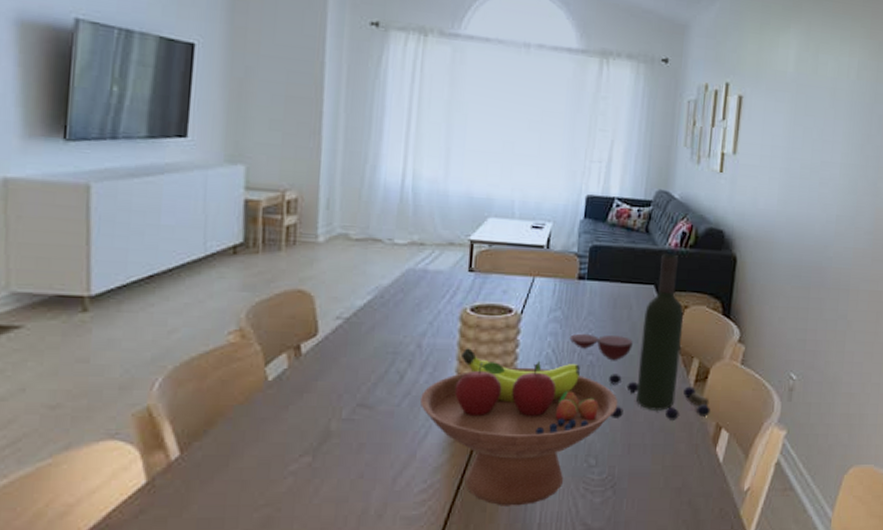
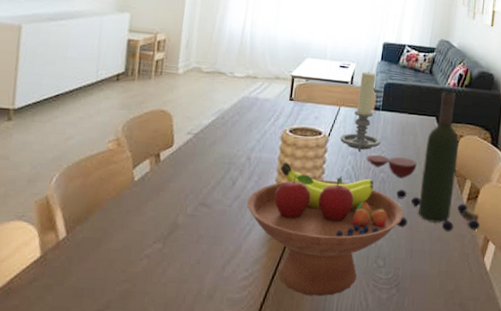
candle holder: none [536,231,588,331] -> present [340,71,381,152]

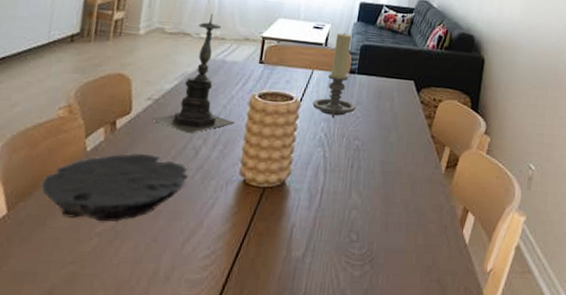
bowl: none [94,182,227,245] -> present [40,153,188,222]
candle holder: none [193,54,268,166] -> present [152,13,235,134]
fruit bowl: present [246,162,404,297] -> none [210,129,379,275]
wine bottle: present [366,91,480,232] -> none [340,54,459,202]

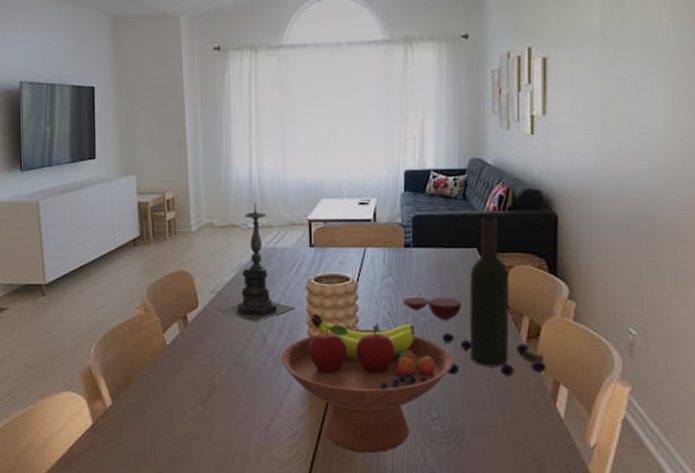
bowl: present [40,153,188,222] -> none [134,343,260,408]
fruit bowl: none [210,129,379,275] -> present [280,313,454,454]
candle holder: present [312,32,357,118] -> none [370,205,417,295]
wine bottle: none [340,54,459,202] -> present [402,217,546,376]

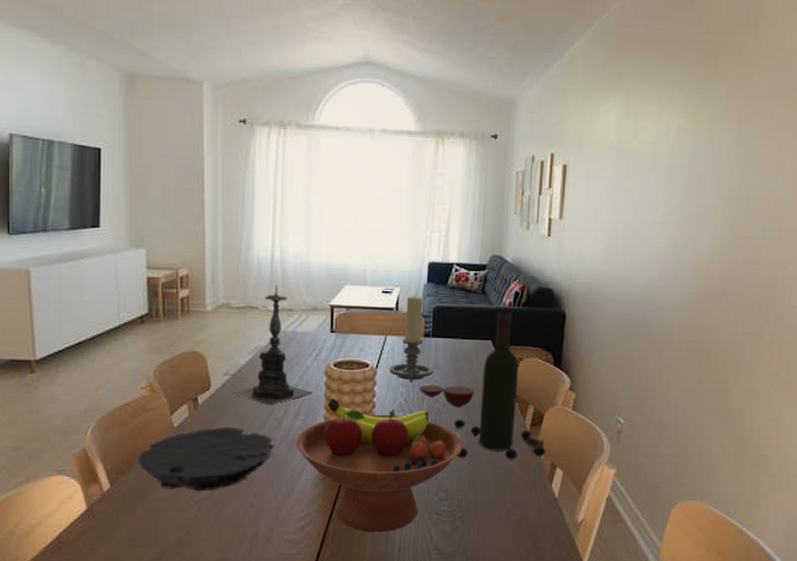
bowl: none [134,343,260,408] -> present [136,426,274,492]
candle holder: none [370,205,417,295] -> present [389,295,434,382]

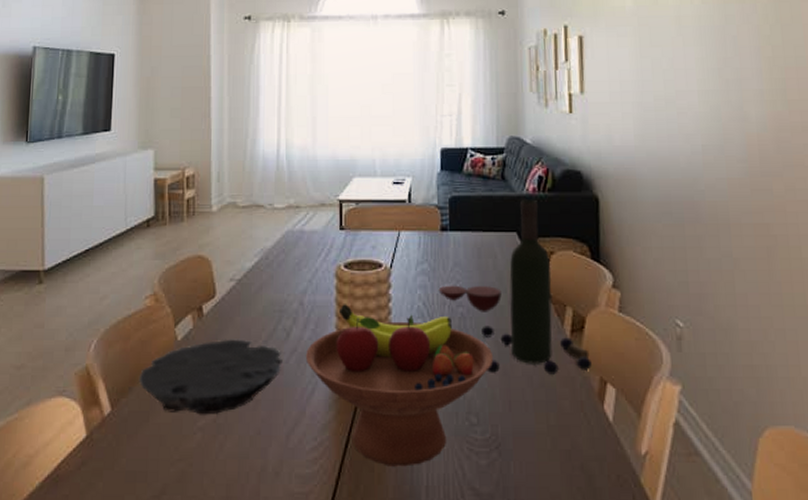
candle holder: present [232,285,313,406] -> none [238,180,323,314]
candle holder: present [389,295,434,382] -> none [404,185,455,283]

